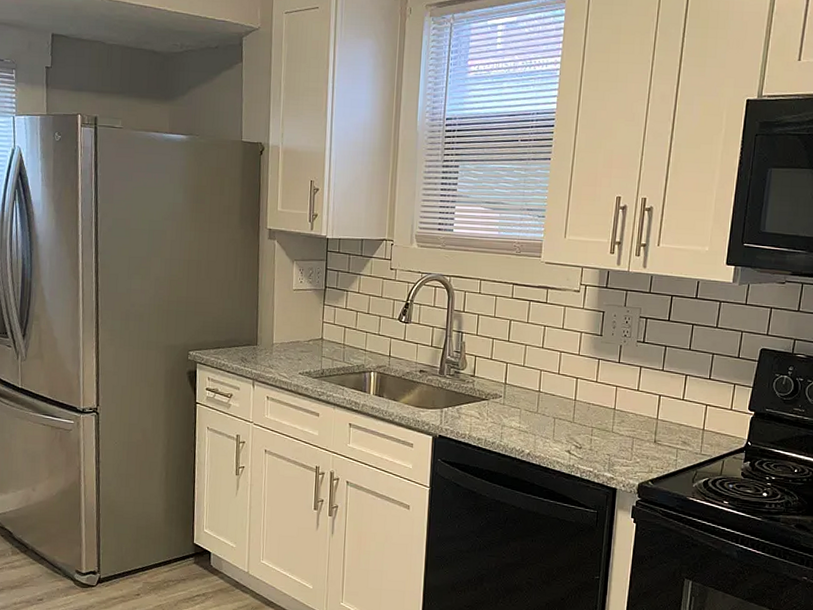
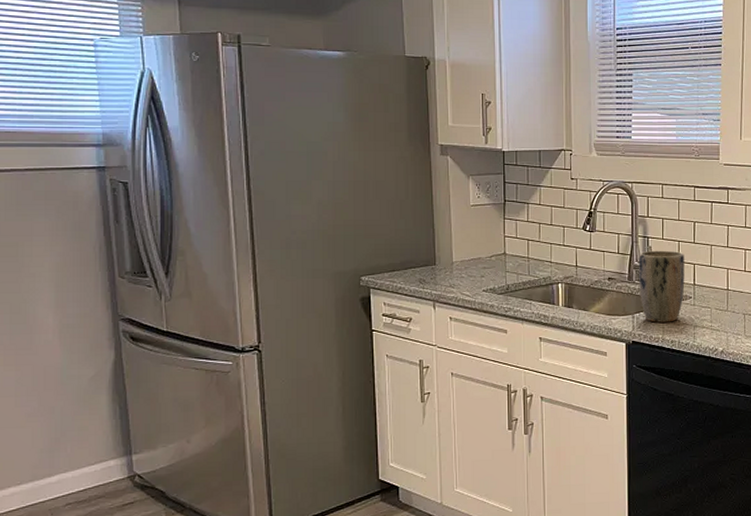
plant pot: none [449,345,498,420] -> present [638,250,685,323]

